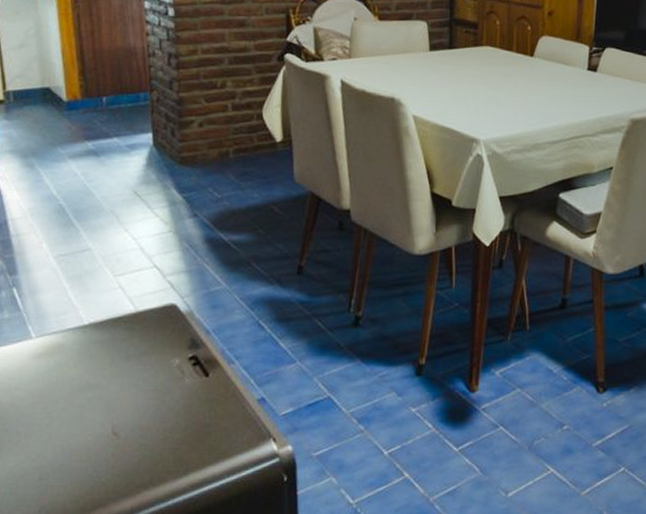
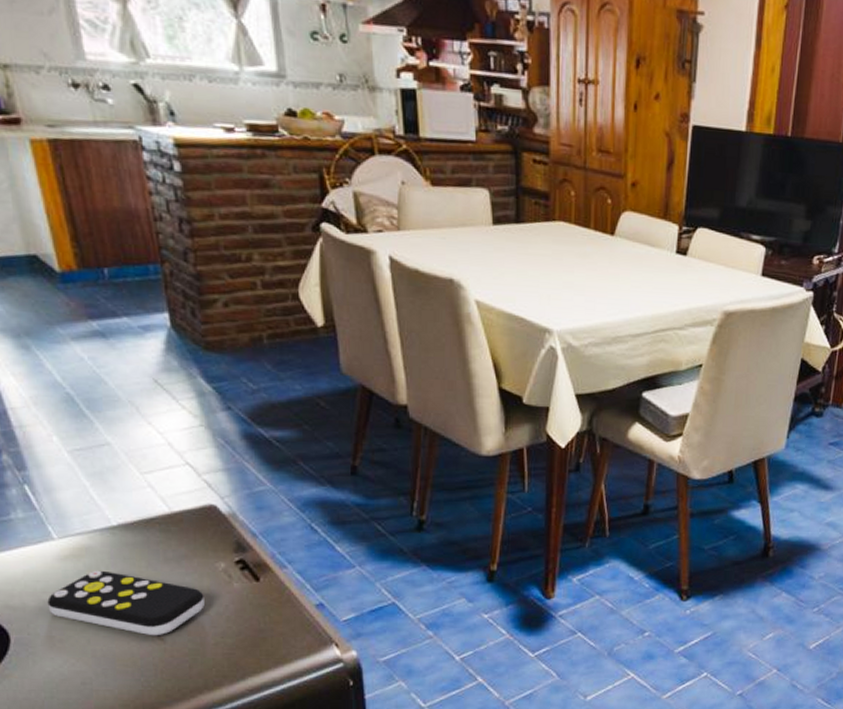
remote control: none [18,367,158,432] -> present [47,570,205,636]

